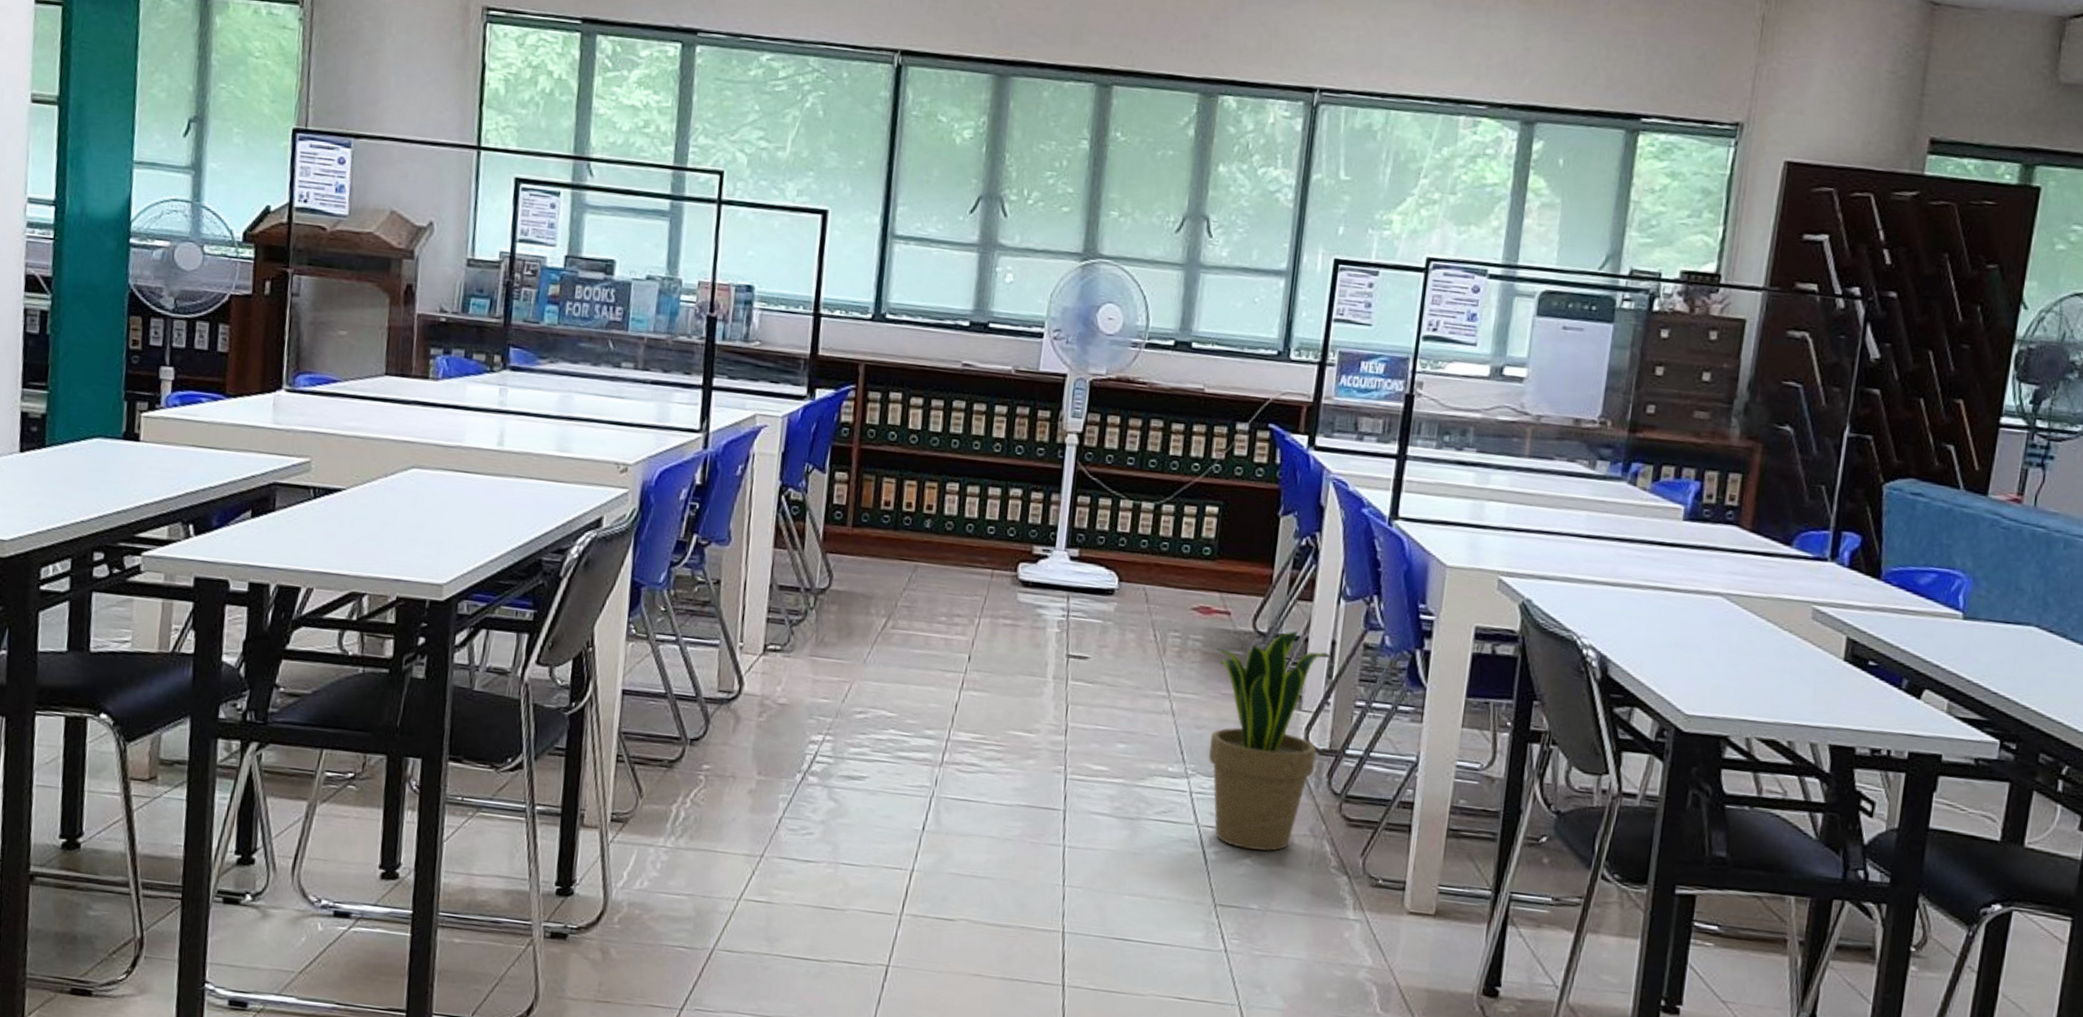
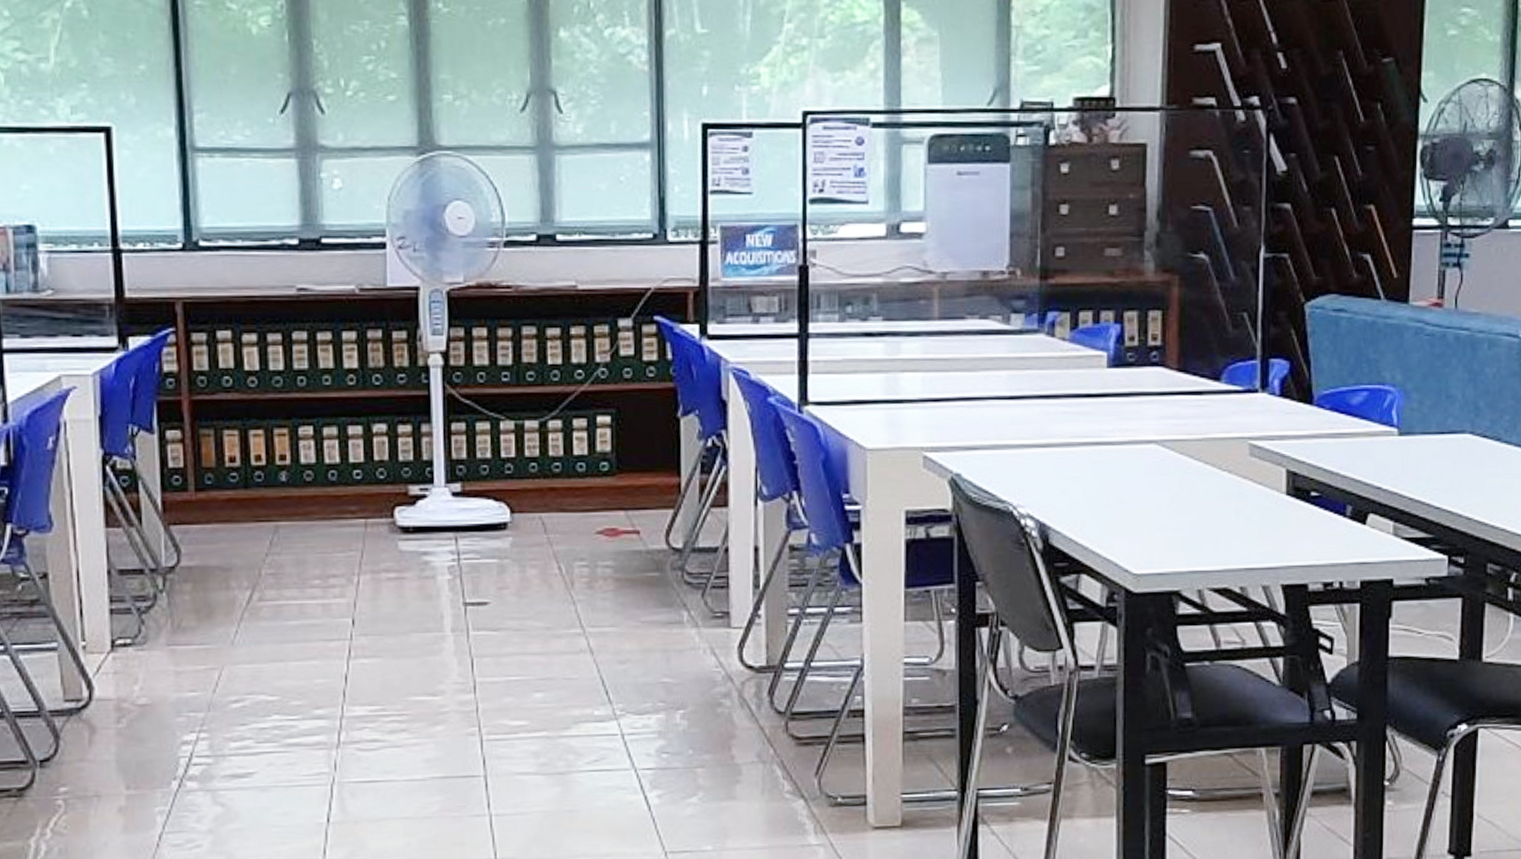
potted plant: present [1208,630,1332,852] -> none [629,541,756,788]

